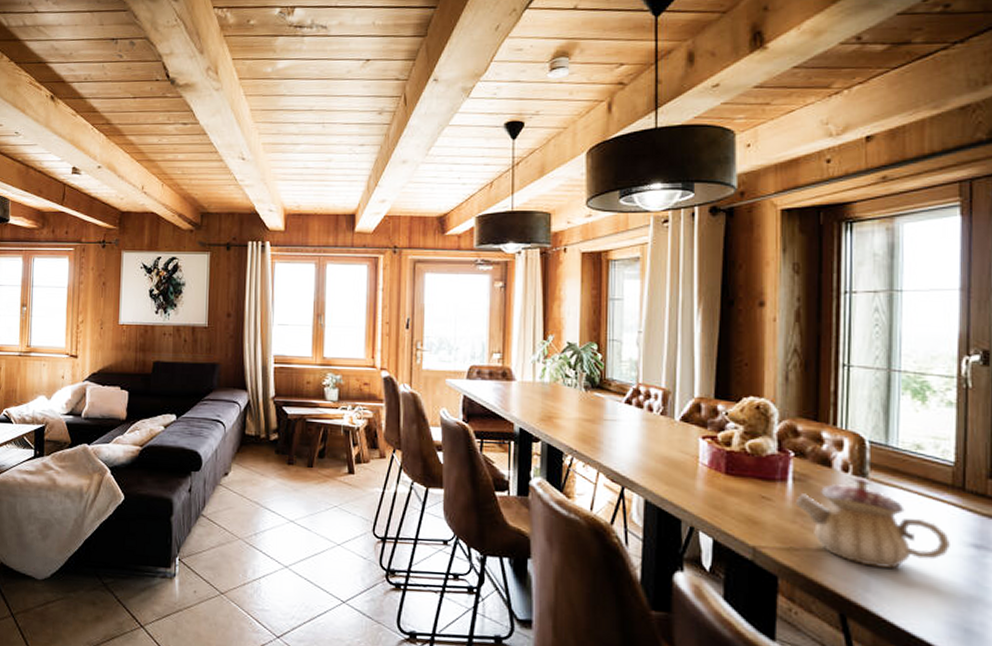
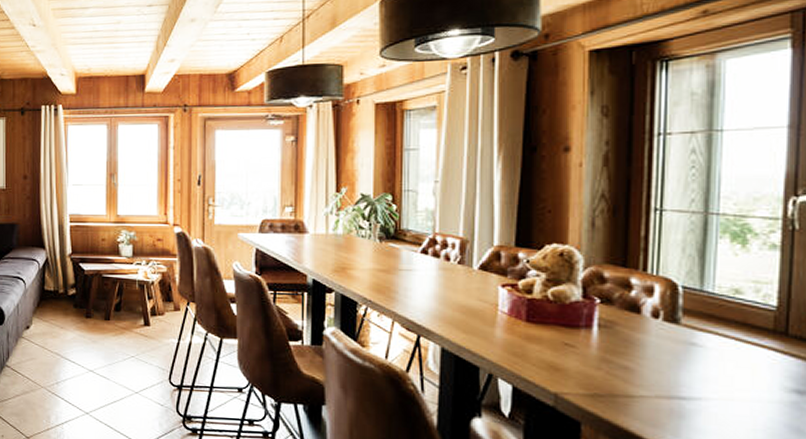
teapot: present [795,477,950,568] -> none [600,323,769,414]

